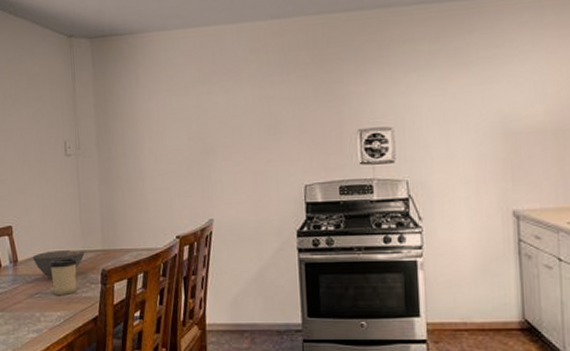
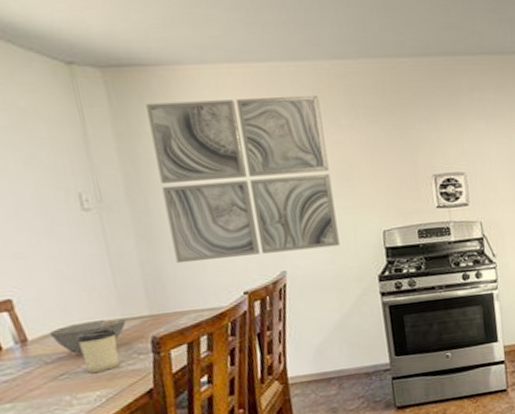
wall art: none [118,54,263,206] -> present [146,96,340,264]

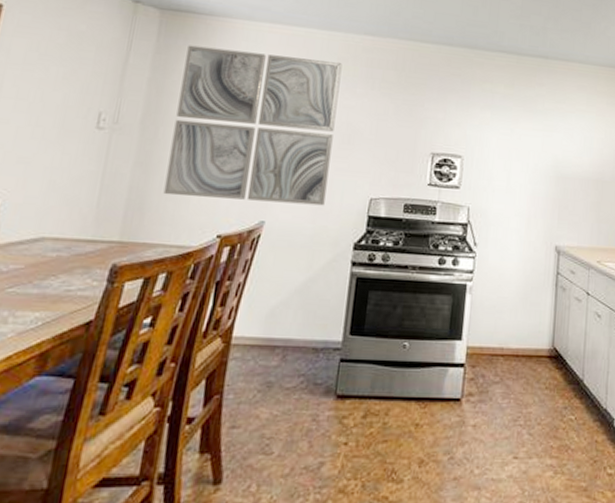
bowl: present [49,319,126,355] -> none [16,236,94,269]
cup: present [77,328,121,373] -> none [36,247,80,292]

